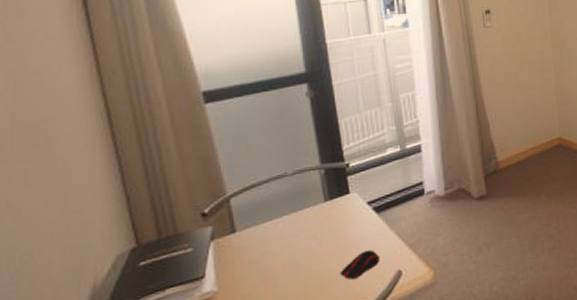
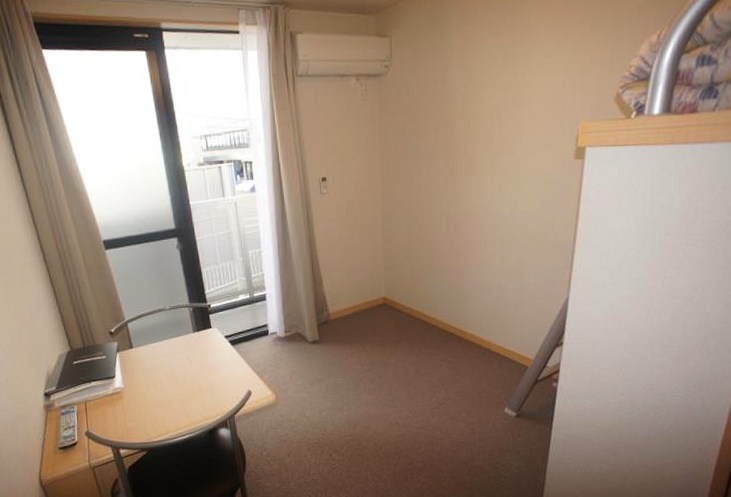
computer mouse: present [339,250,380,280] -> none [206,372,235,393]

